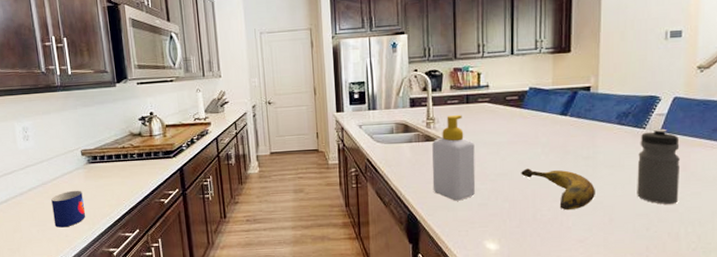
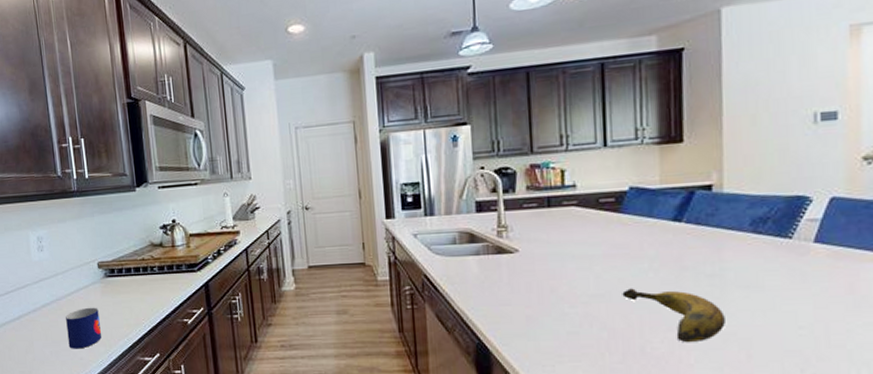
soap bottle: present [432,115,476,201] -> none [505,221,563,328]
water bottle: present [637,128,680,204] -> none [783,238,846,338]

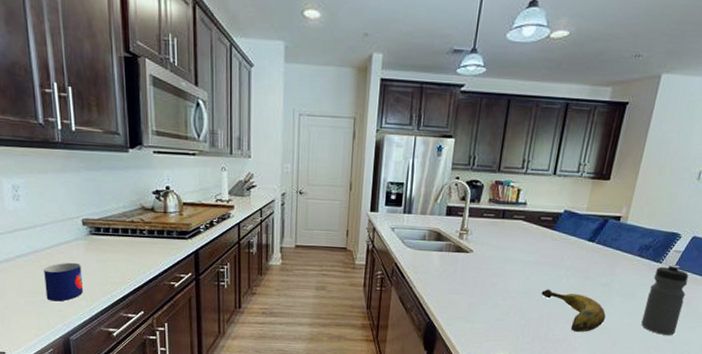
water bottle: none [783,238,846,338] -> present [641,264,689,335]

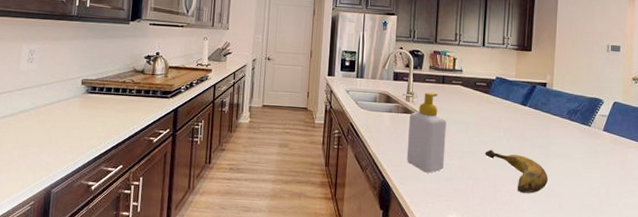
mug: present [44,262,83,302] -> none [38,117,74,155]
soap bottle: none [455,229,503,314] -> present [406,92,447,173]
water bottle: present [641,264,689,335] -> none [583,128,619,198]

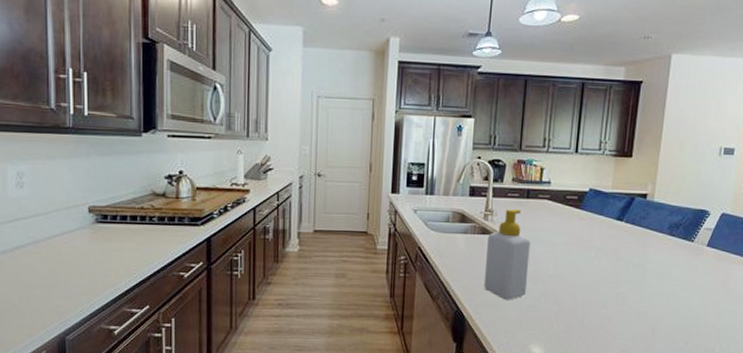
banana: present [485,150,548,194] -> none [573,272,642,319]

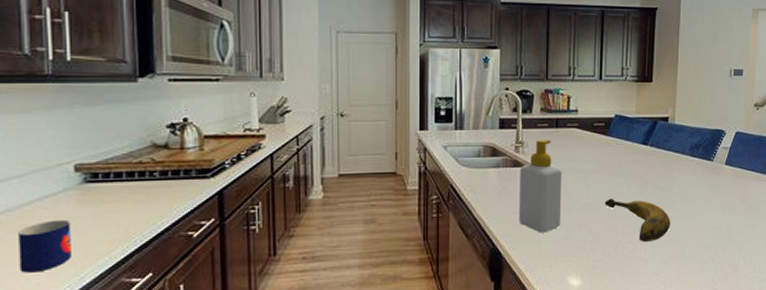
mug: none [43,253,84,297] -> present [18,219,71,273]
banana: none [573,272,642,319] -> present [605,198,670,243]

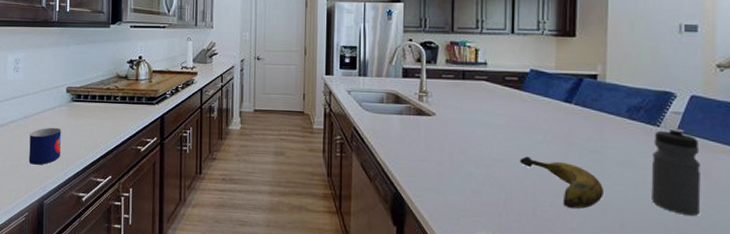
soap bottle: present [518,140,562,233] -> none [422,90,470,184]
water bottle: none [705,161,740,236] -> present [651,128,701,216]

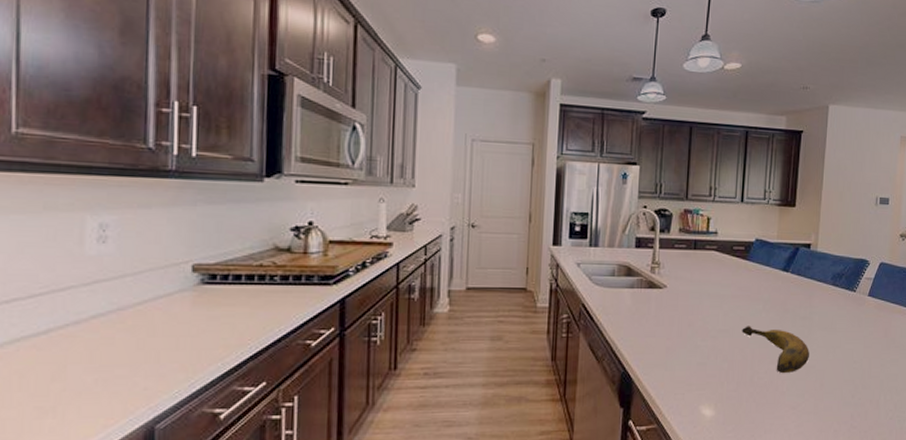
mug: present [29,127,61,165] -> none [127,321,184,376]
water bottle: present [651,128,701,216] -> none [845,293,883,370]

